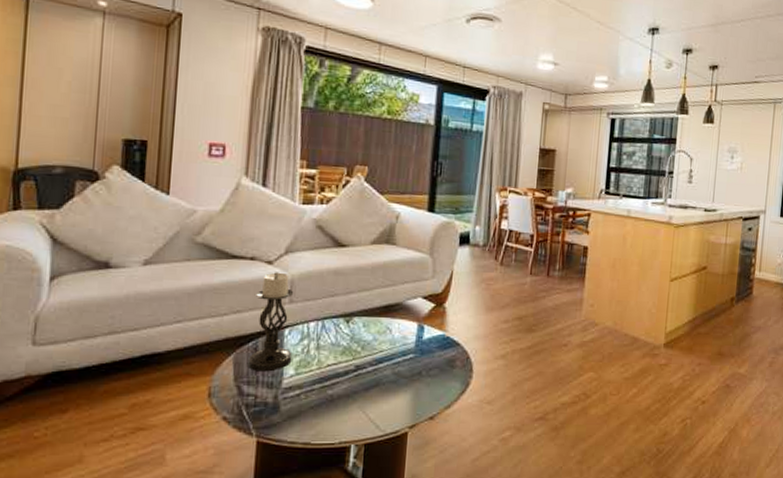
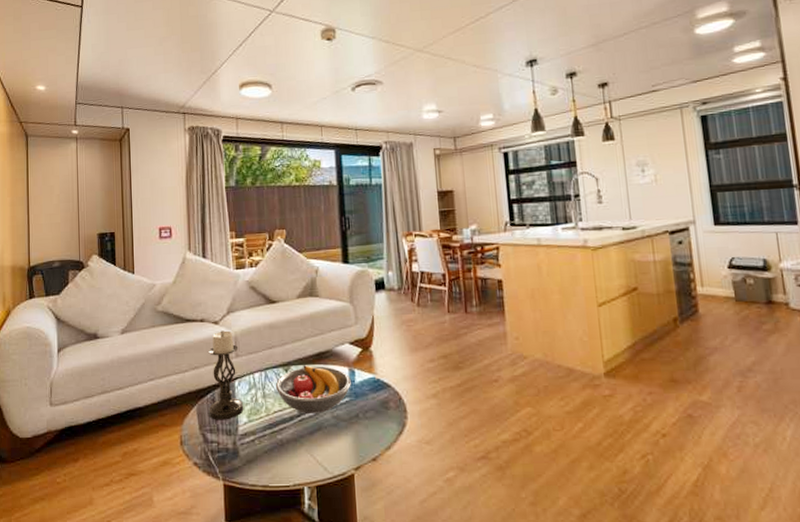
fruit bowl: none [332,317,419,369] -> present [275,365,351,414]

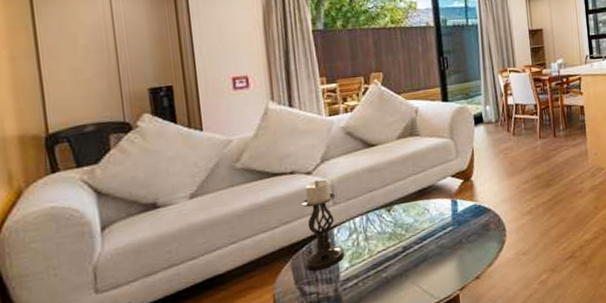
fruit bowl: present [275,365,351,414] -> none [378,200,454,249]

